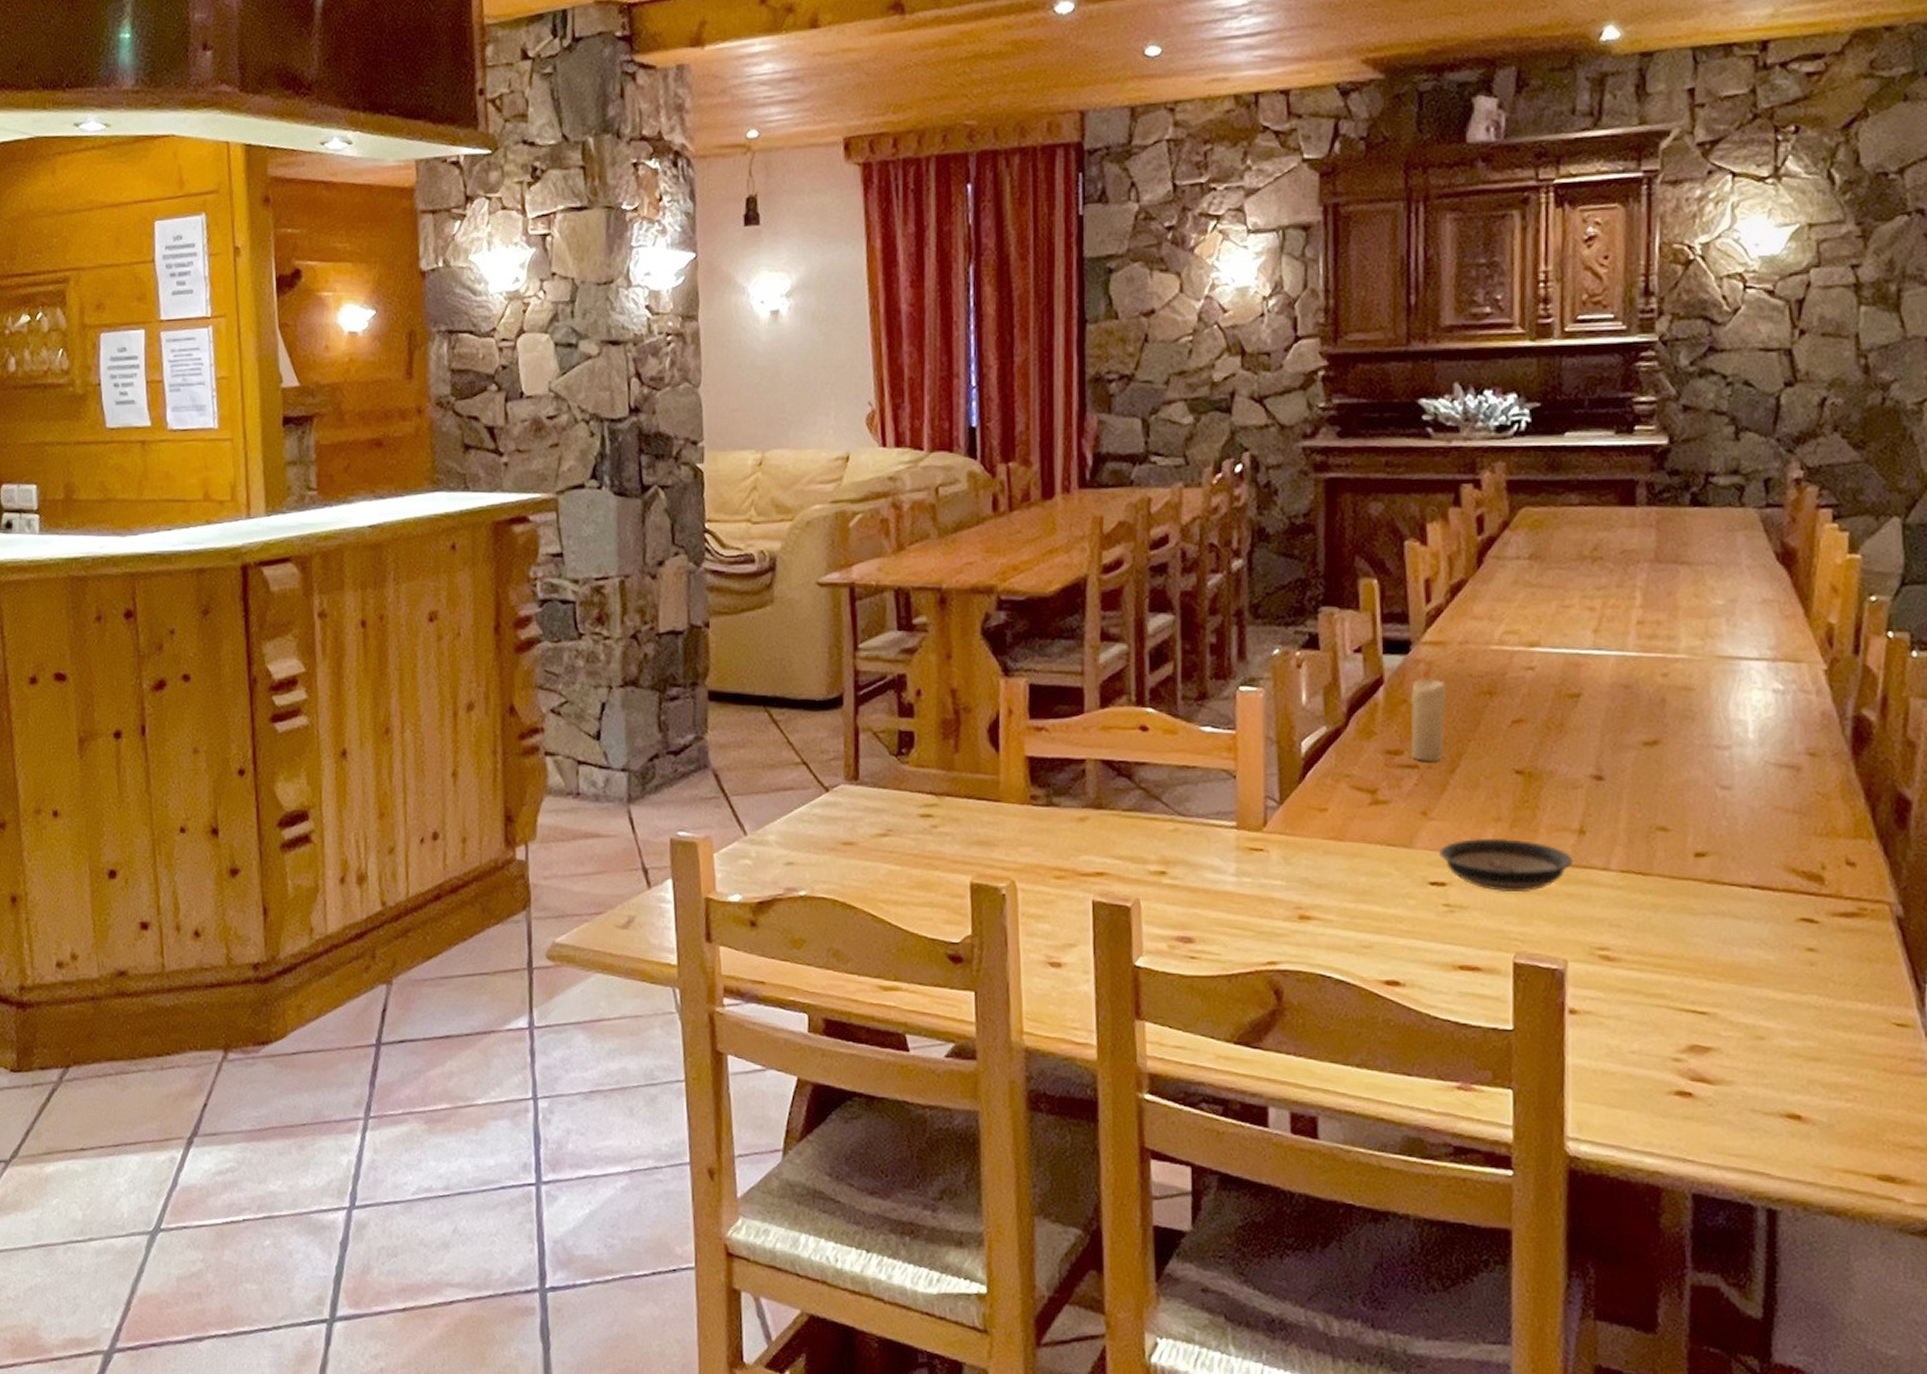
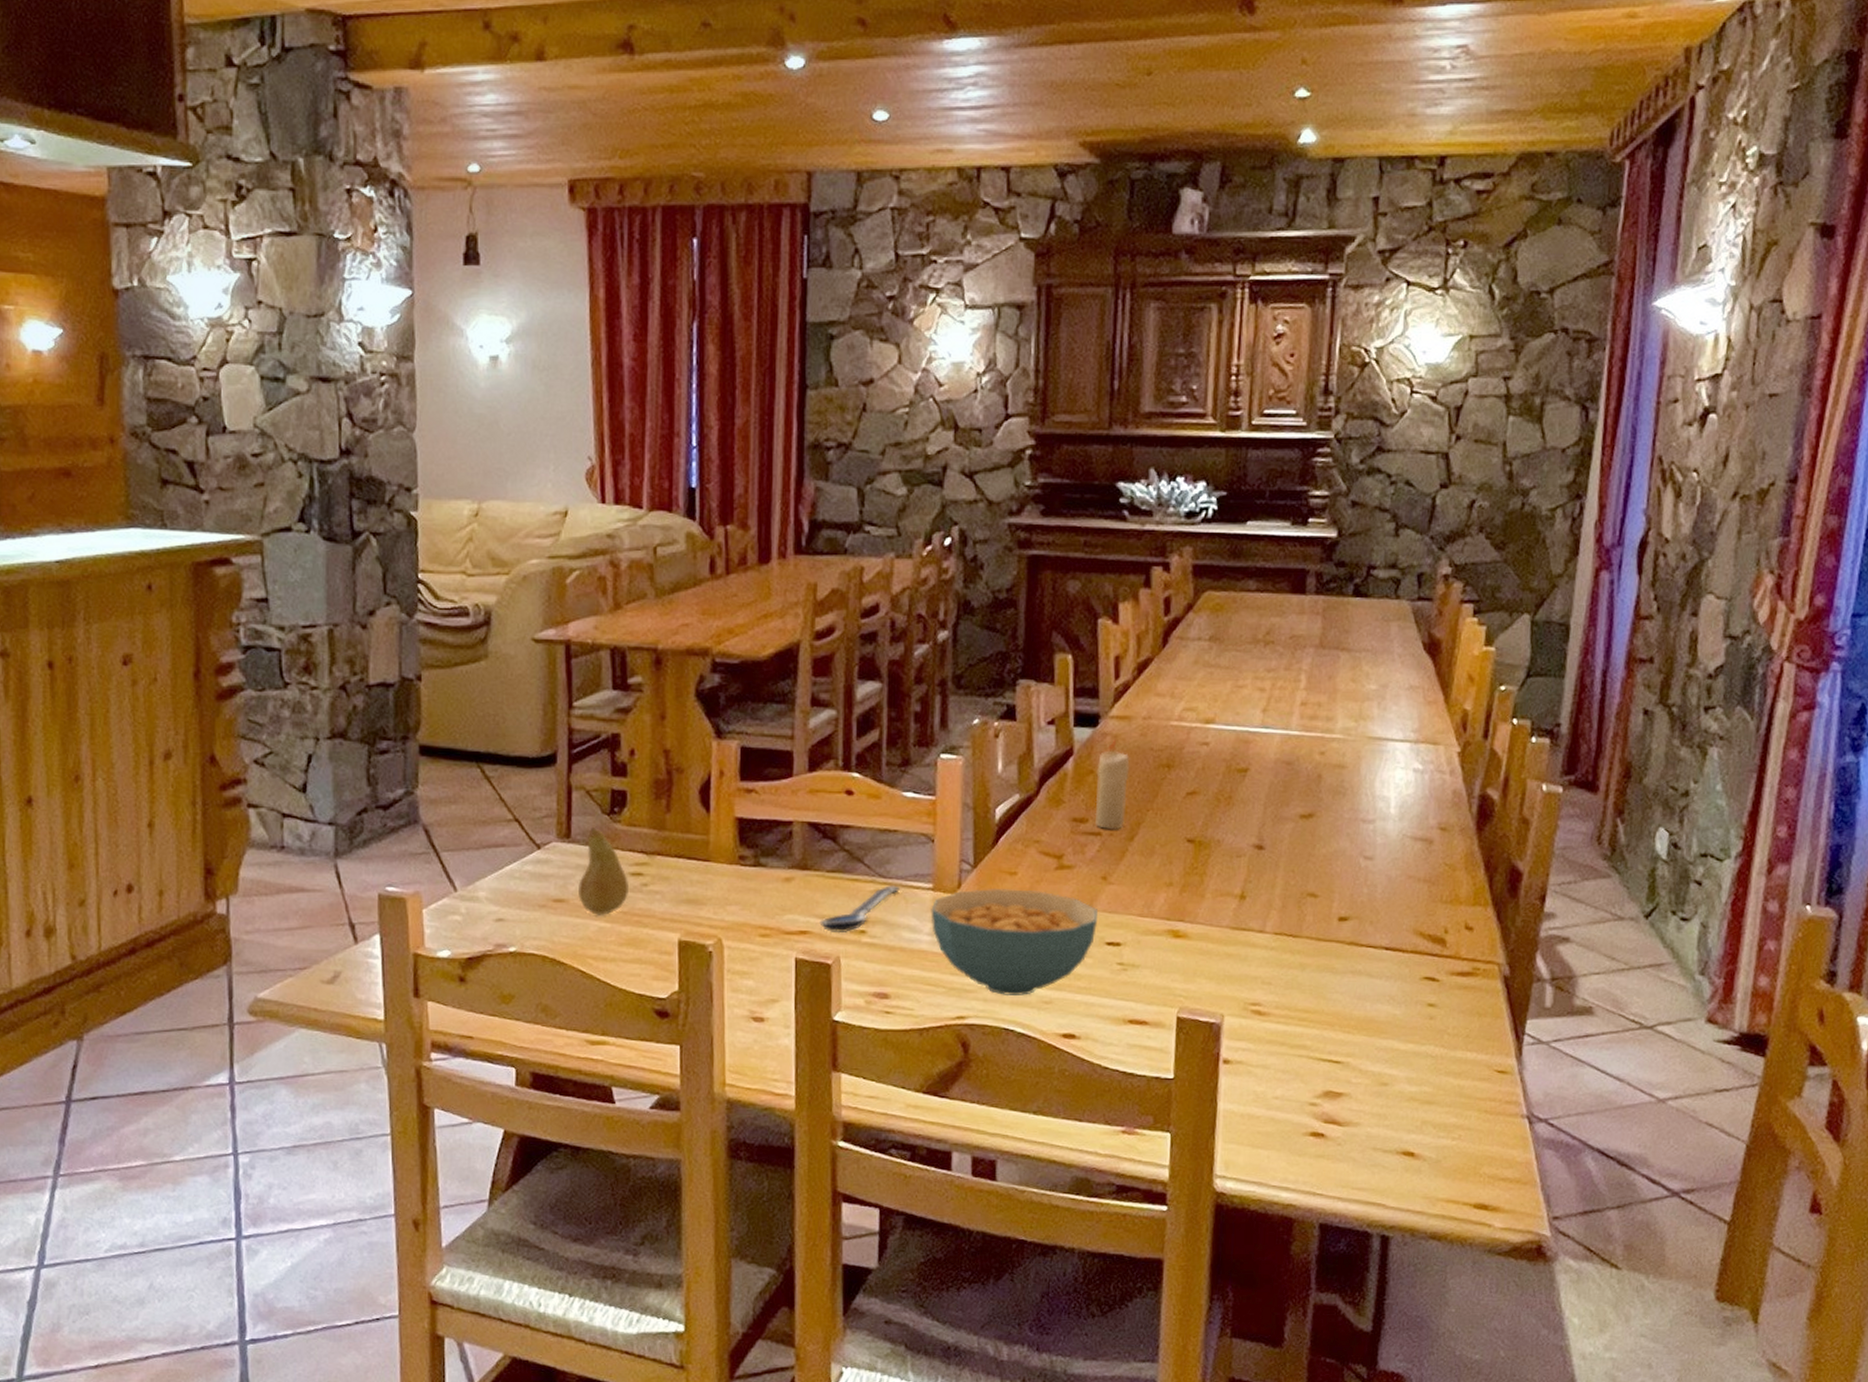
fruit: none [867,769,918,858] -> present [579,828,628,915]
spoon: none [1117,824,1201,875] -> present [819,885,900,934]
cereal bowl: none [1235,825,1418,939] -> present [931,888,1097,995]
saucer: present [1438,838,1574,893] -> none [1115,901,1234,953]

